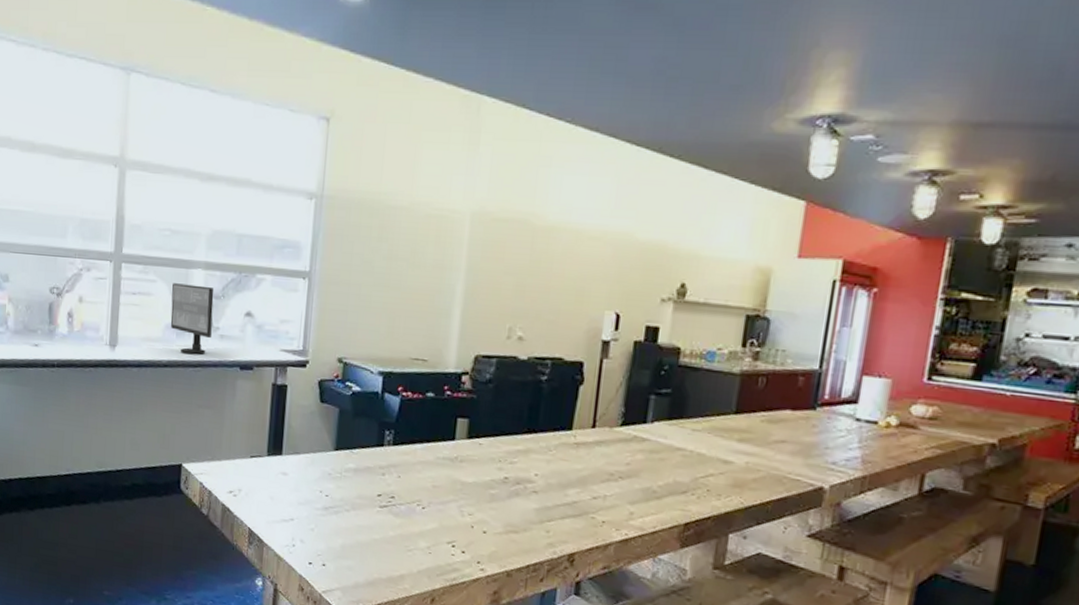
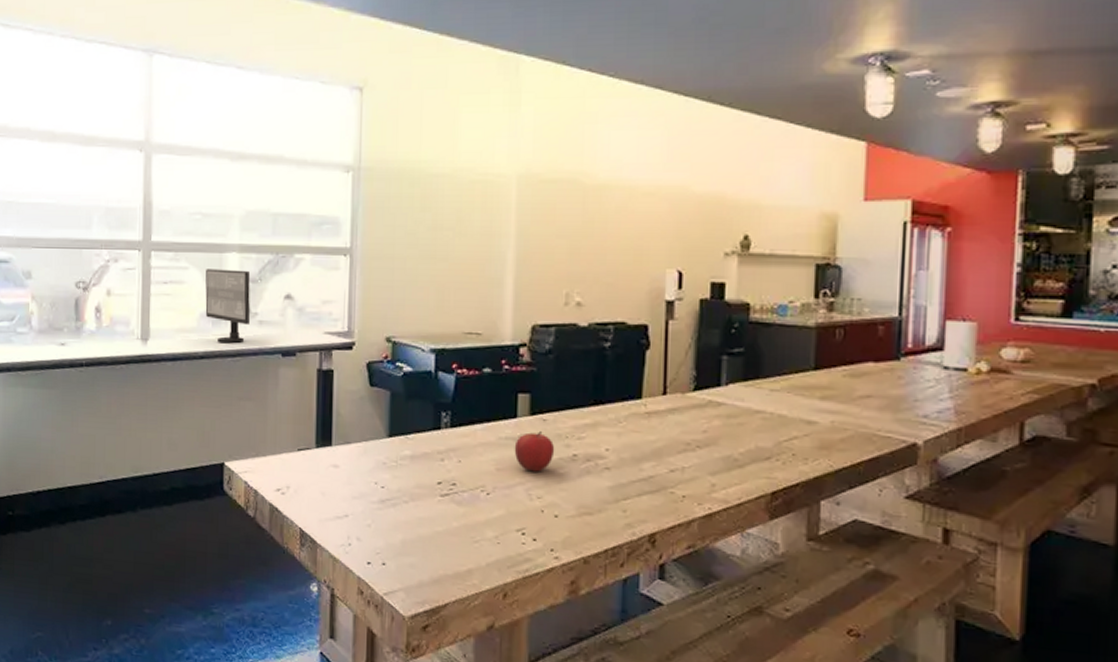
fruit: none [450,454,488,491] -> present [514,431,555,472]

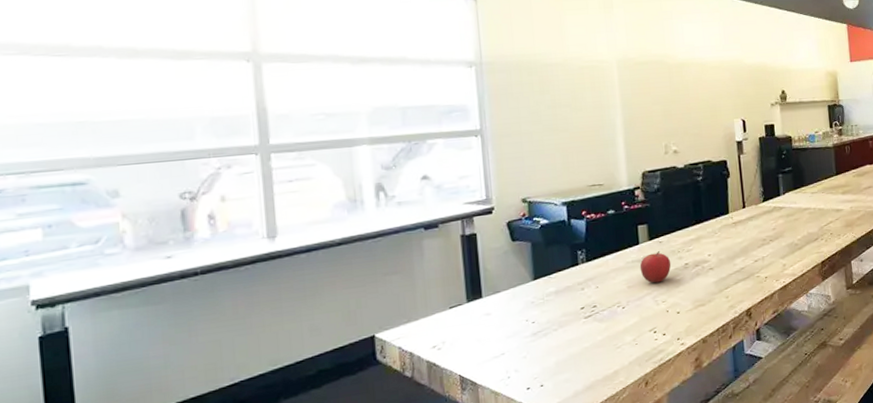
computer monitor: present [205,269,251,344] -> none [335,159,388,228]

